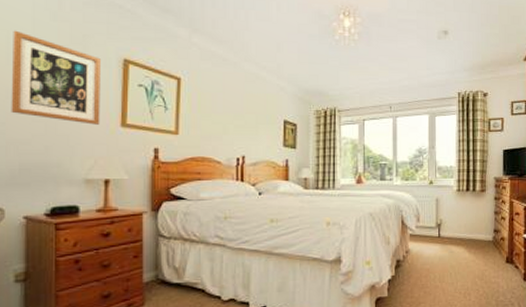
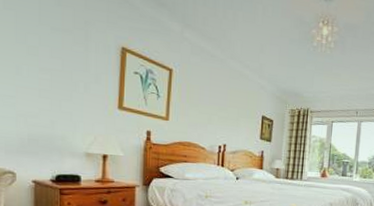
wall art: present [11,30,101,125] -> none [20,11,101,106]

